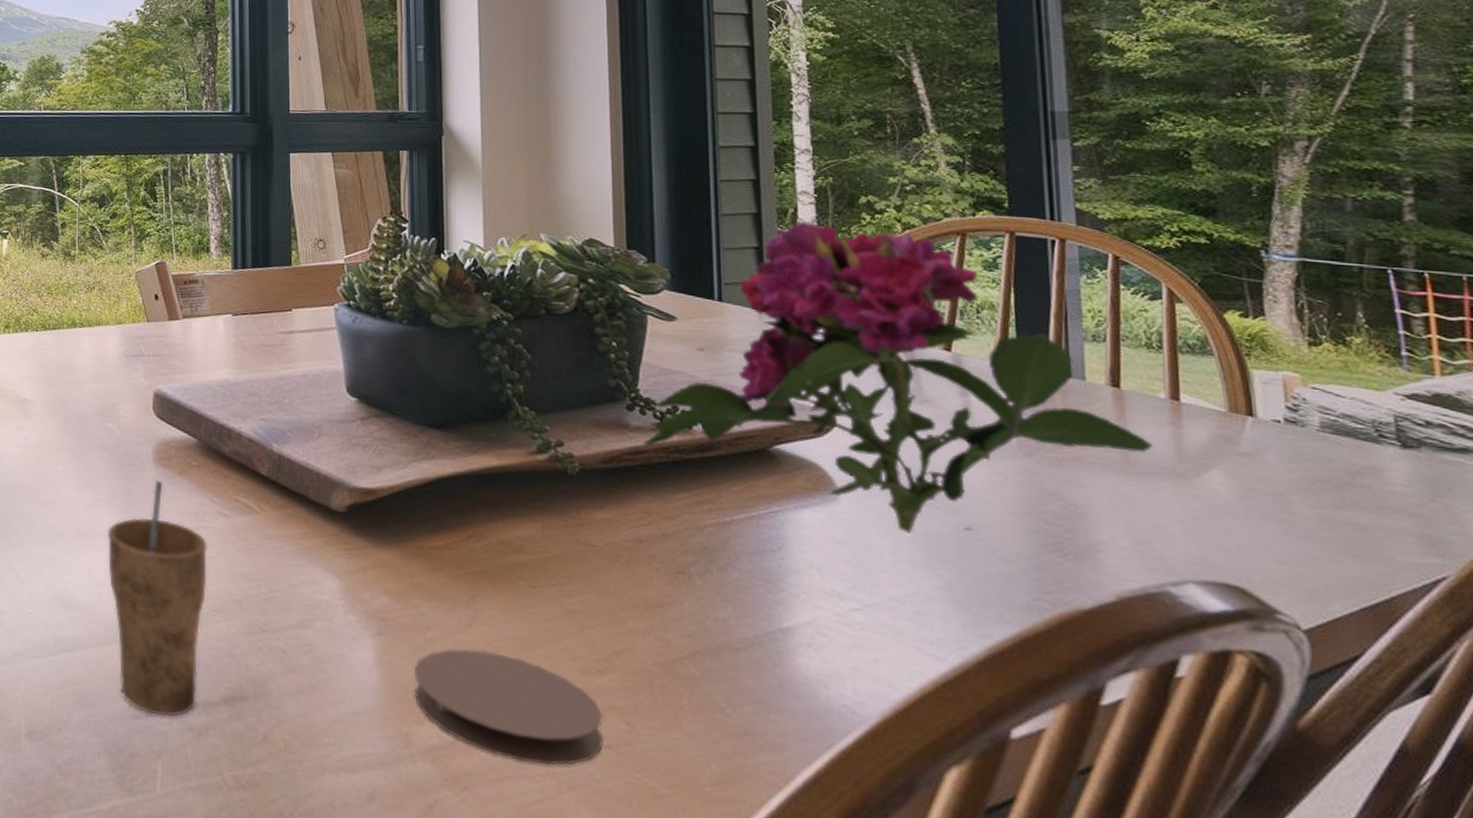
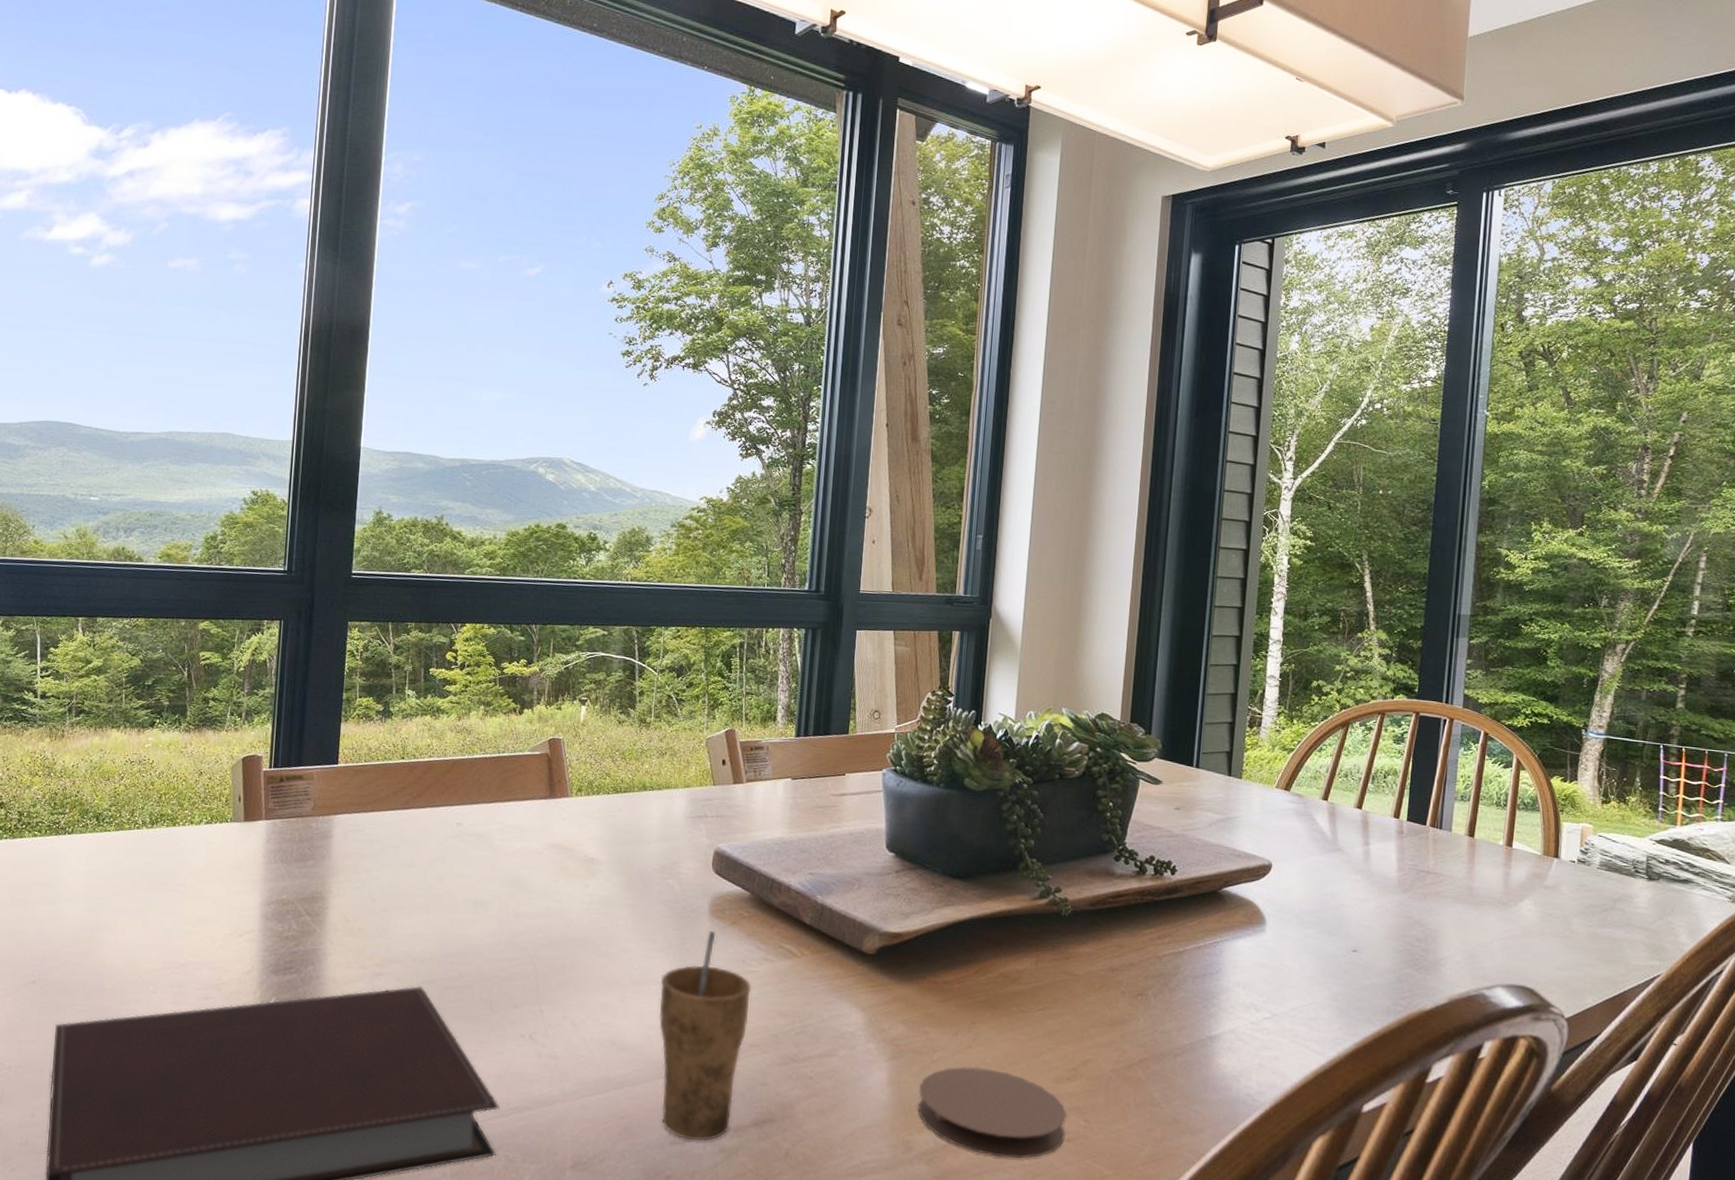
flower: present [644,220,1154,534] -> none [1124,700,1490,956]

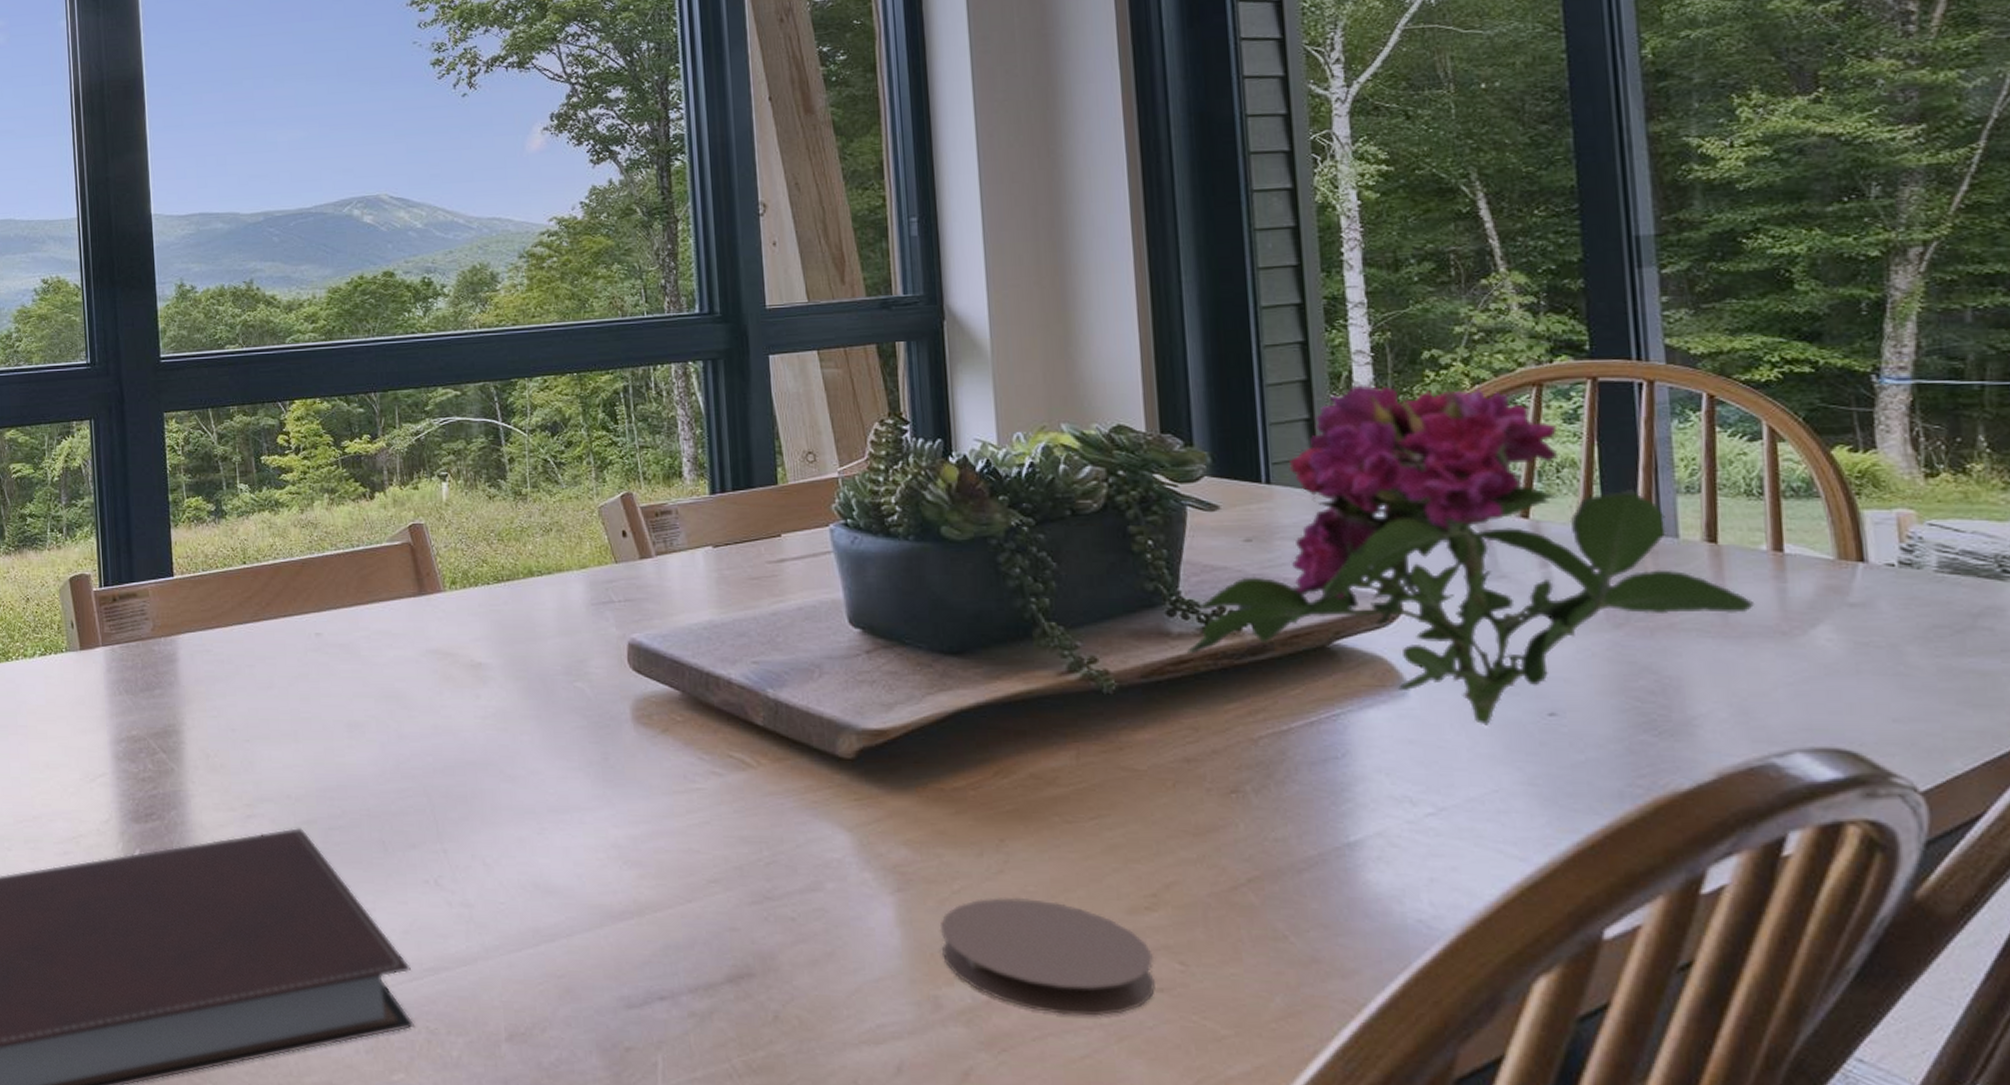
cup: present [659,930,751,1142] -> none [584,741,702,1004]
flower: none [1124,700,1490,956] -> present [1187,383,1755,726]

